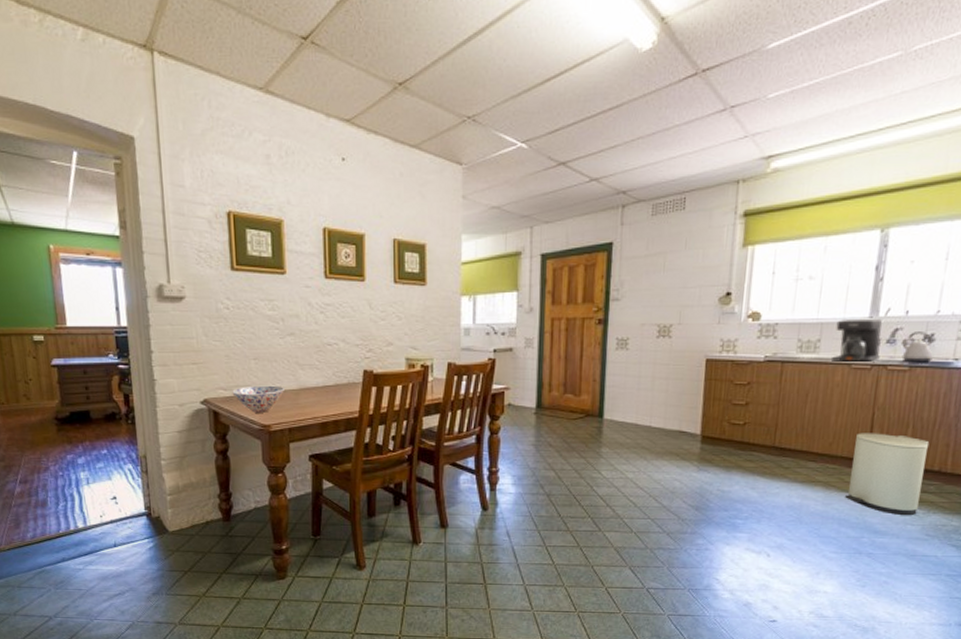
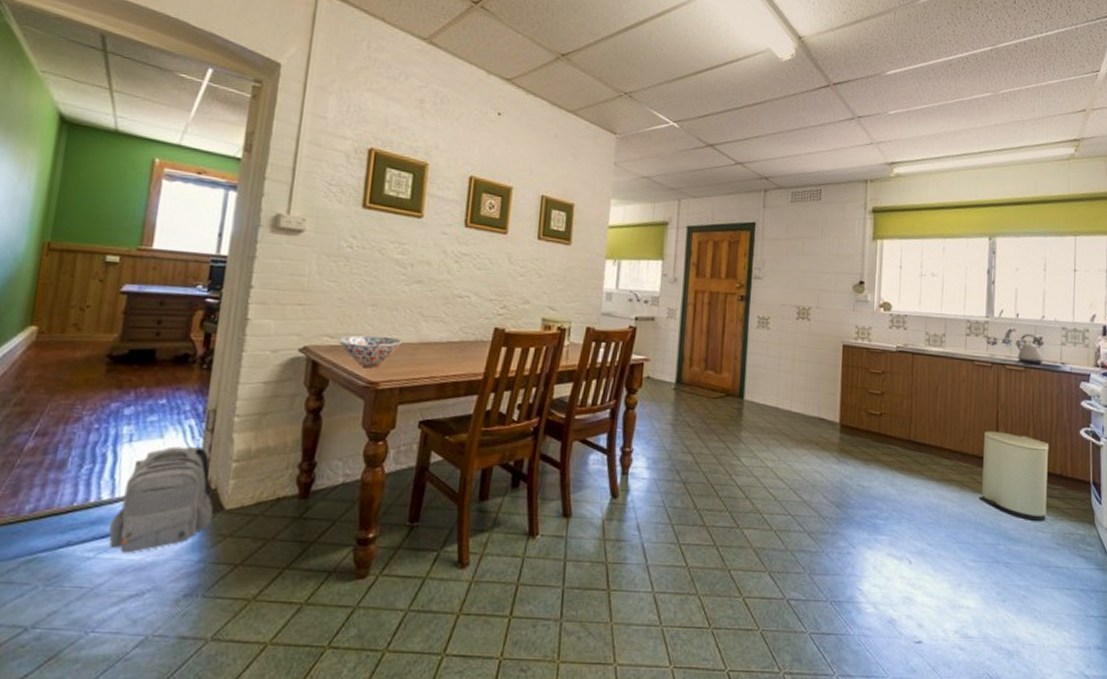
backpack: none [89,486,161,565] -> present [109,446,215,554]
coffee maker: present [830,318,882,362] -> none [955,317,998,360]

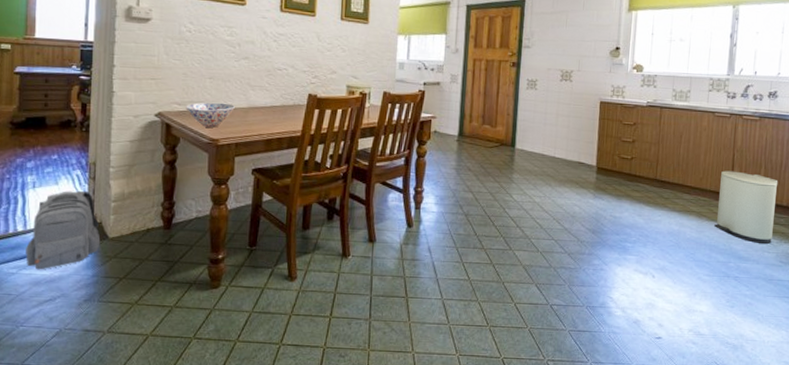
kettle: present [1017,334,1044,365] -> none [753,89,778,115]

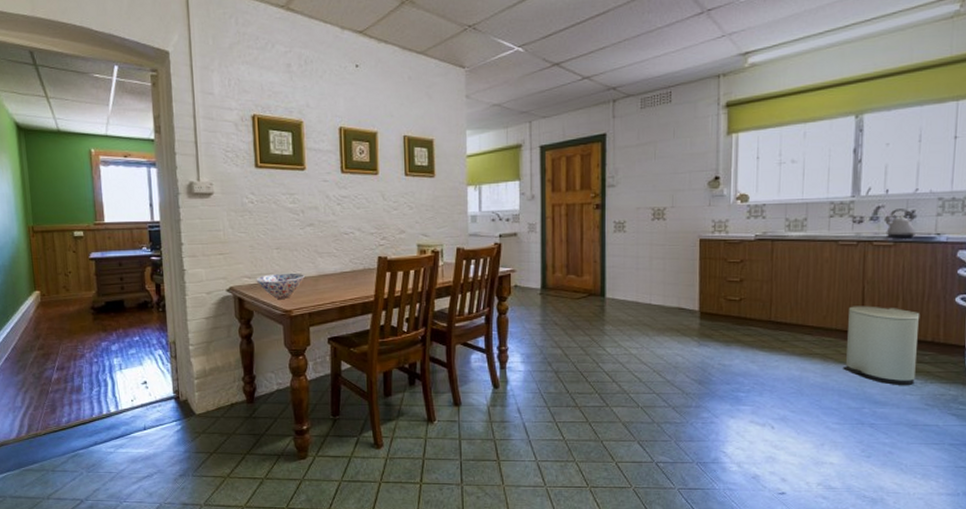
backpack: present [26,191,101,270] -> none [120,371,189,448]
kettle: none [753,89,778,115] -> present [886,209,917,239]

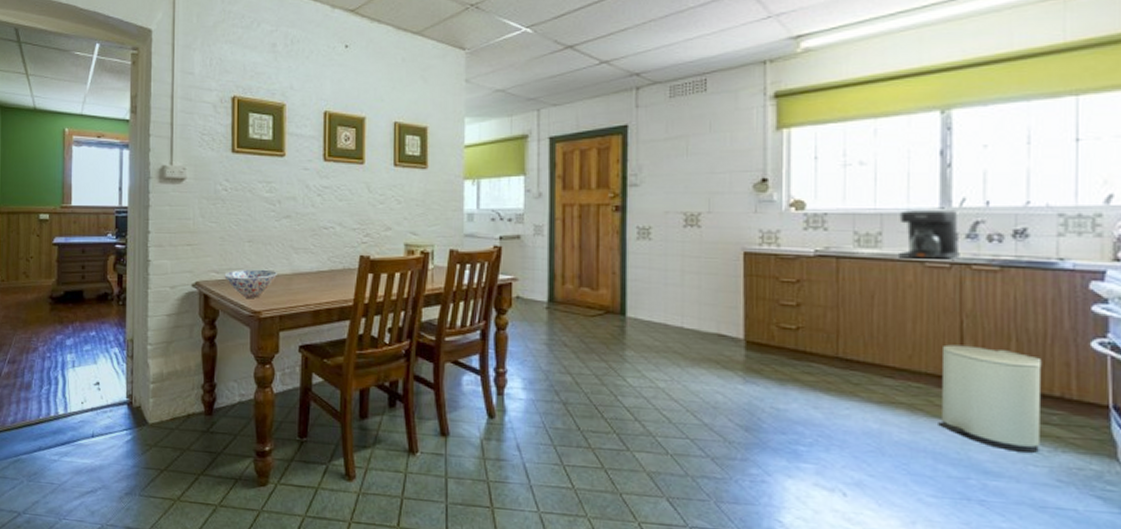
coffee maker: none [818,197,865,239] -> present [897,209,960,259]
kettle: present [886,209,917,239] -> none [988,225,1031,263]

